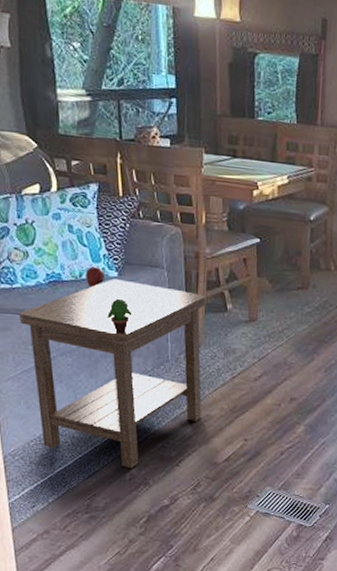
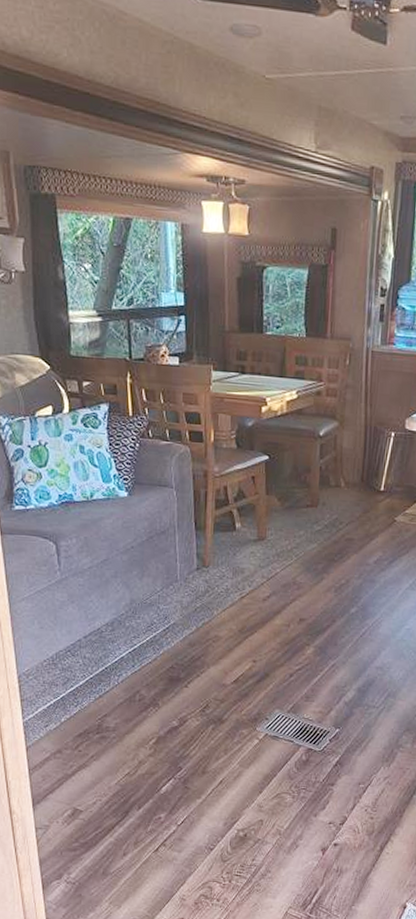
side table: present [18,279,207,469] -> none [32,499,215,689]
potted cactus: present [67,266,134,333] -> none [79,487,143,553]

